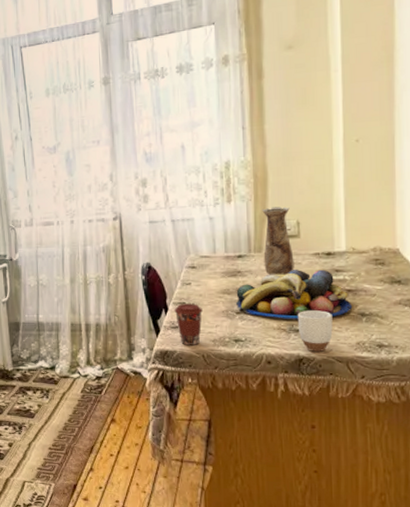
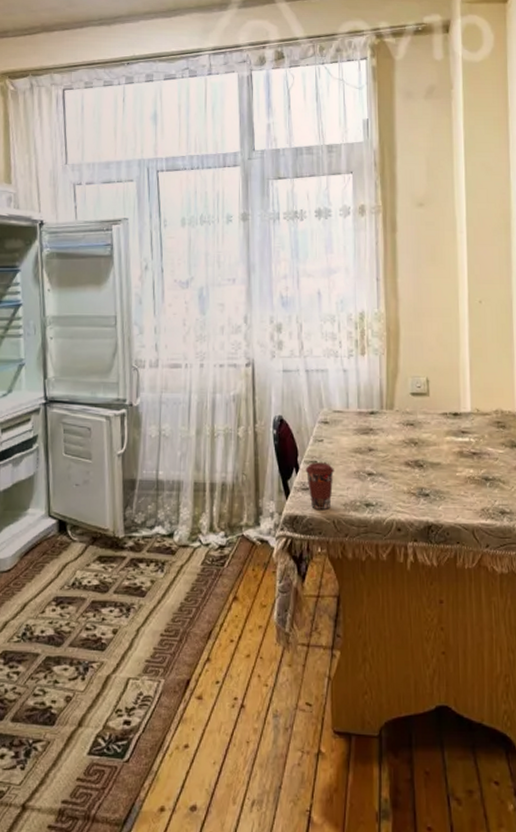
fruit bowl: present [235,269,353,319] -> none [367,429,478,482]
vase: present [262,206,294,276] -> none [394,362,424,436]
mug: present [297,310,333,352] -> none [426,473,460,518]

